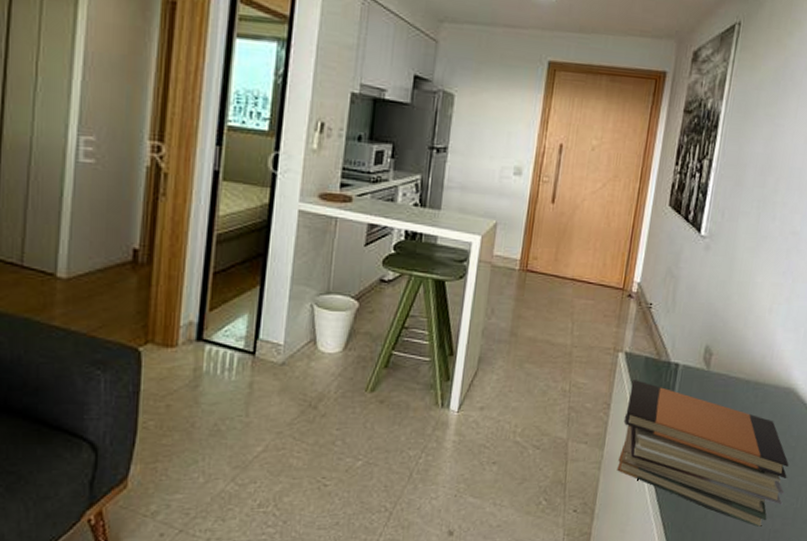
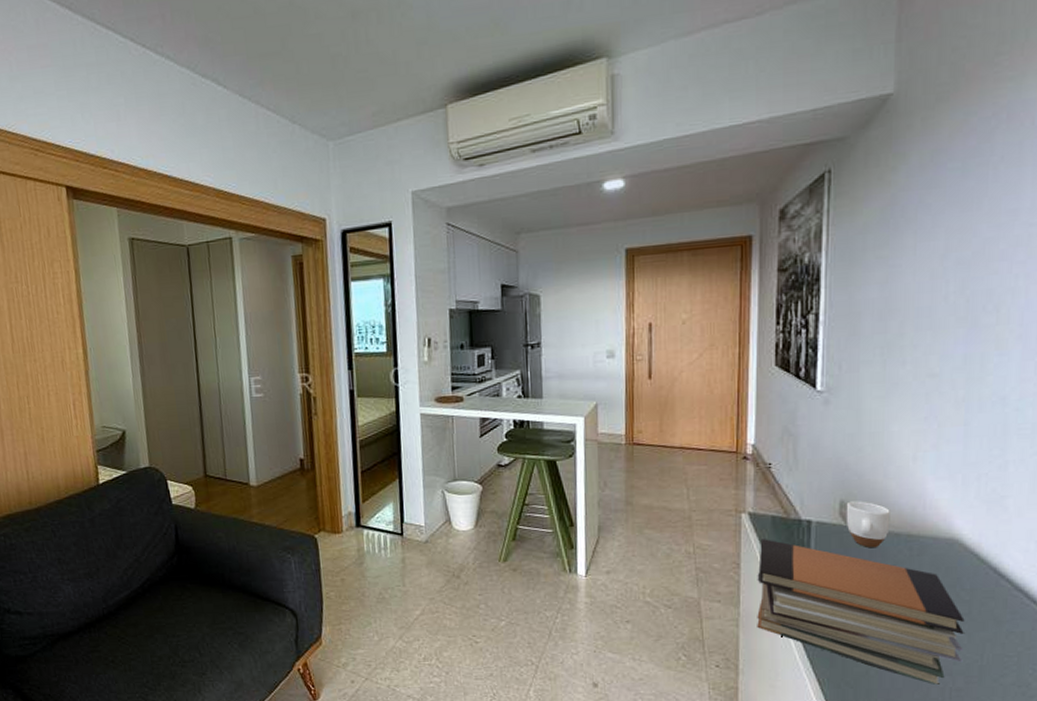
mug: none [707,347,745,394] -> present [846,501,890,548]

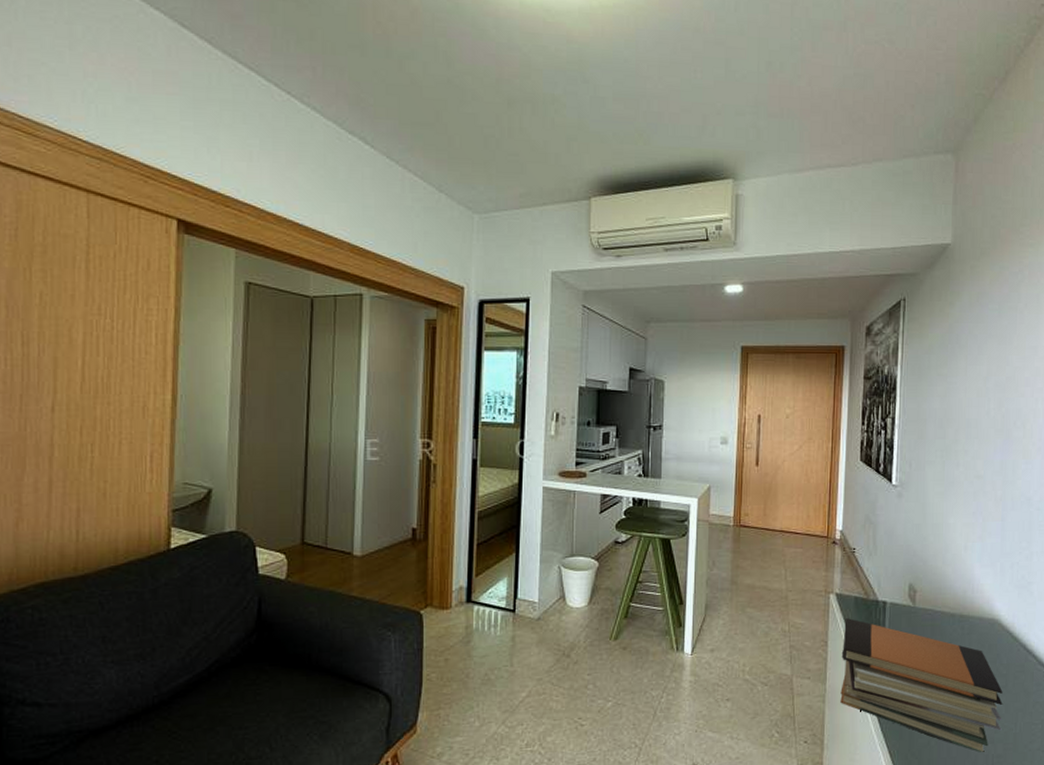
mug: present [846,501,890,548] -> none [913,584,948,627]

